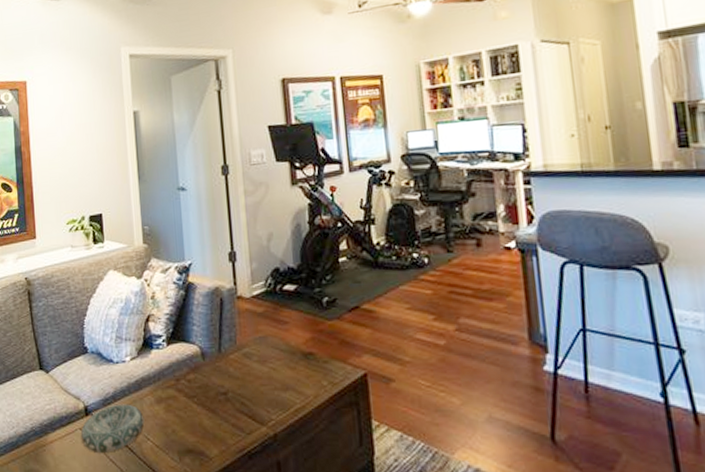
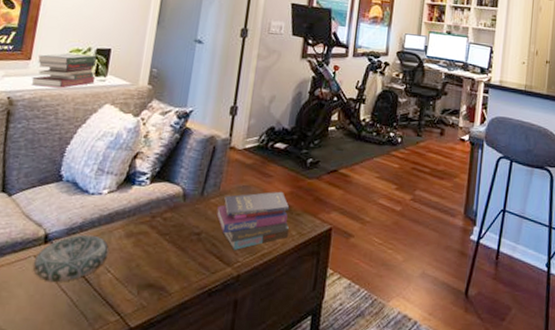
books: none [41,223,95,263] -> present [32,53,97,88]
books: none [238,338,320,407] -> present [216,191,290,250]

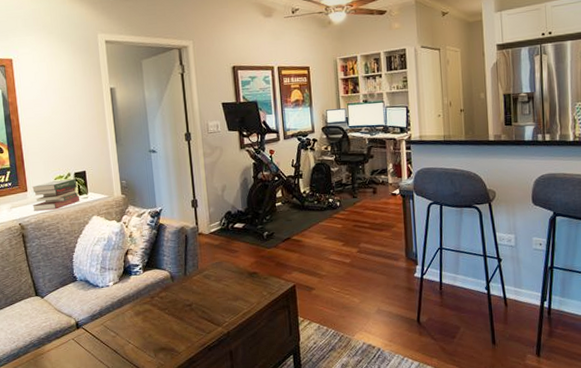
decorative bowl: present [32,234,110,282] -> none [73,317,126,356]
books: present [216,191,290,250] -> none [200,262,262,313]

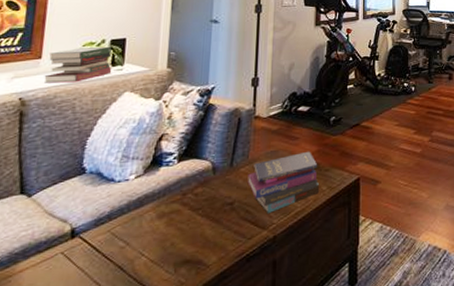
books: none [200,262,262,313] -> present [247,151,320,213]

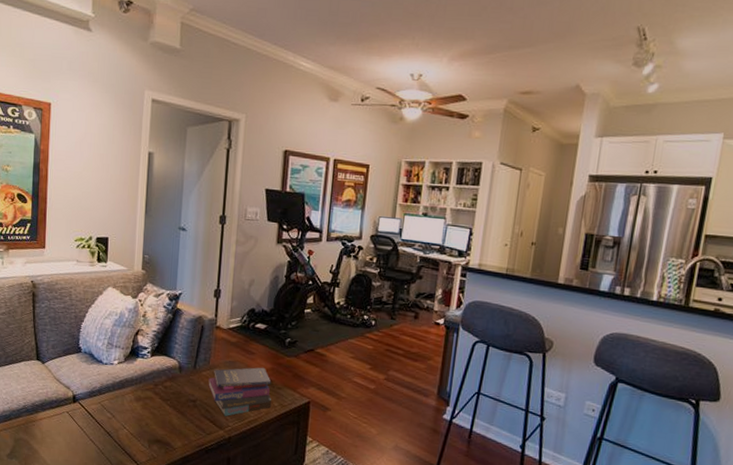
books: present [44,46,112,83] -> none [48,242,98,273]

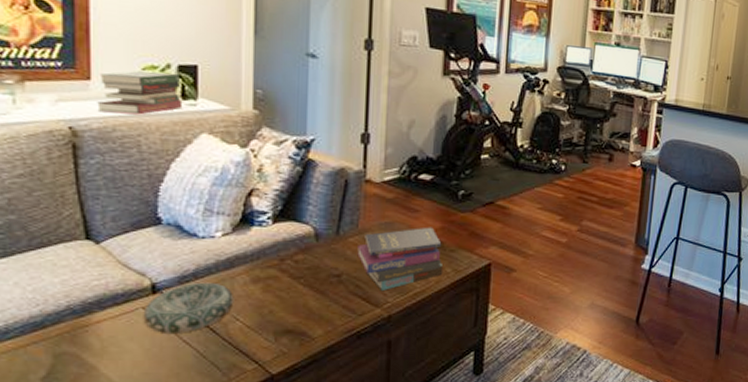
books: none [48,242,98,273] -> present [97,71,183,115]
decorative bowl: none [66,397,124,434] -> present [143,282,235,333]

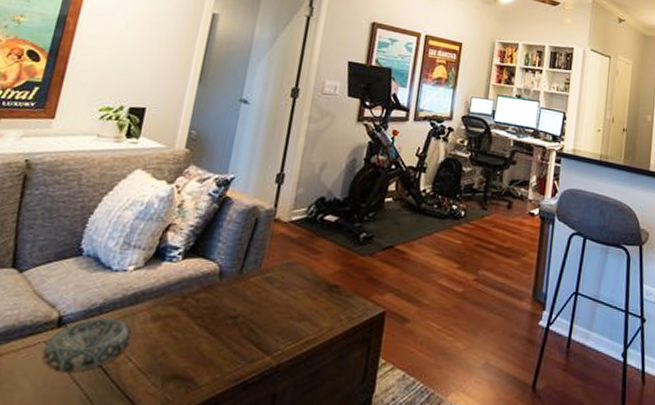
books: present [97,71,183,115] -> none [54,112,129,151]
books: present [357,227,444,290] -> none [256,269,339,336]

